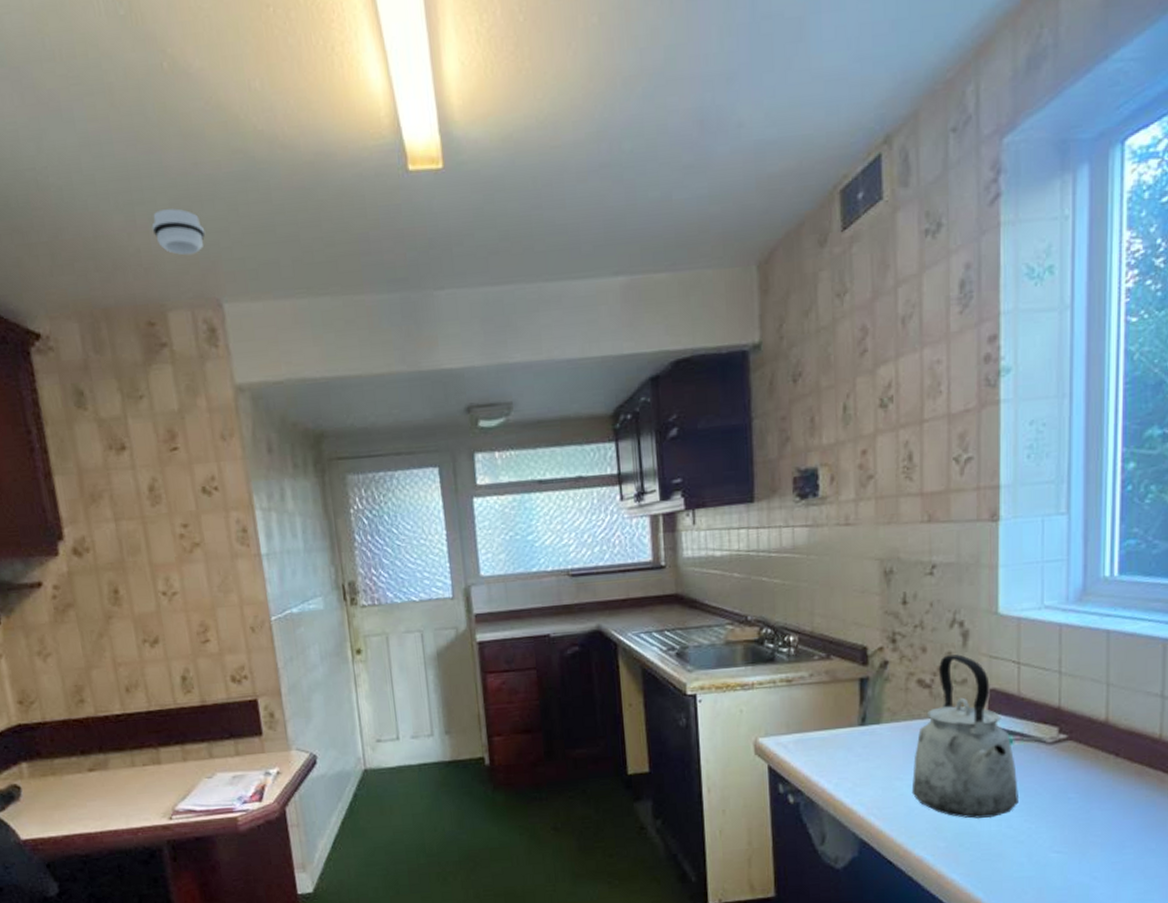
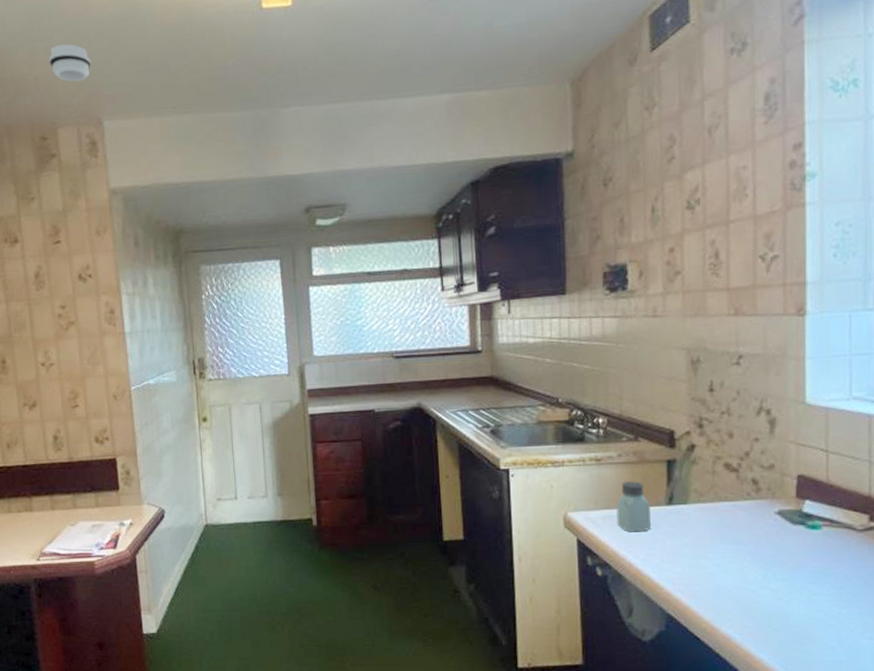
saltshaker: none [808,702,843,756] -> present [616,481,651,532]
kettle: present [911,654,1018,819] -> none [719,441,828,601]

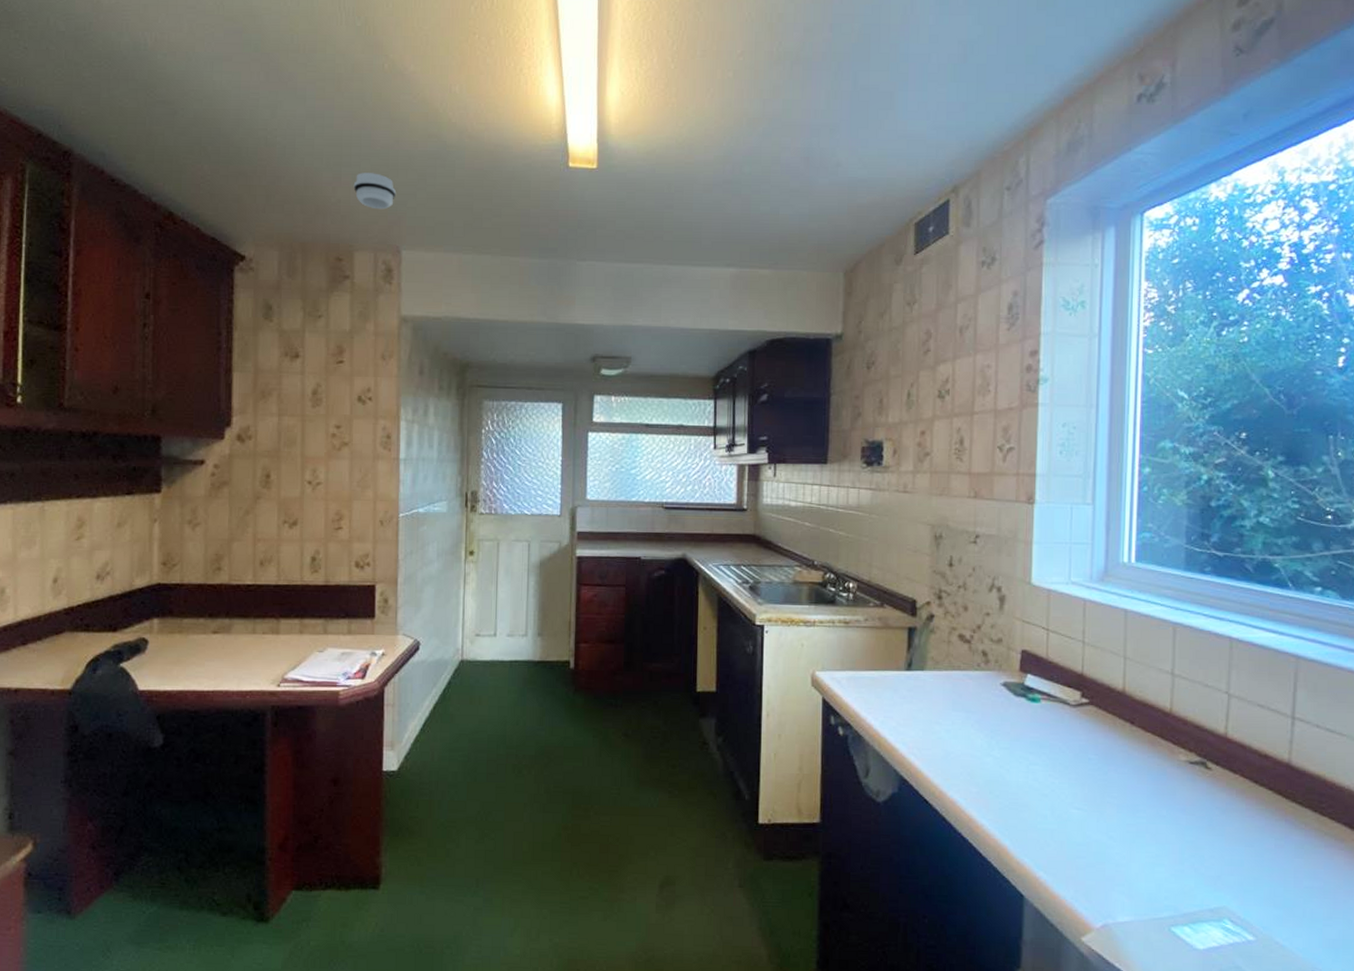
saltshaker: present [616,481,651,532] -> none [860,645,891,695]

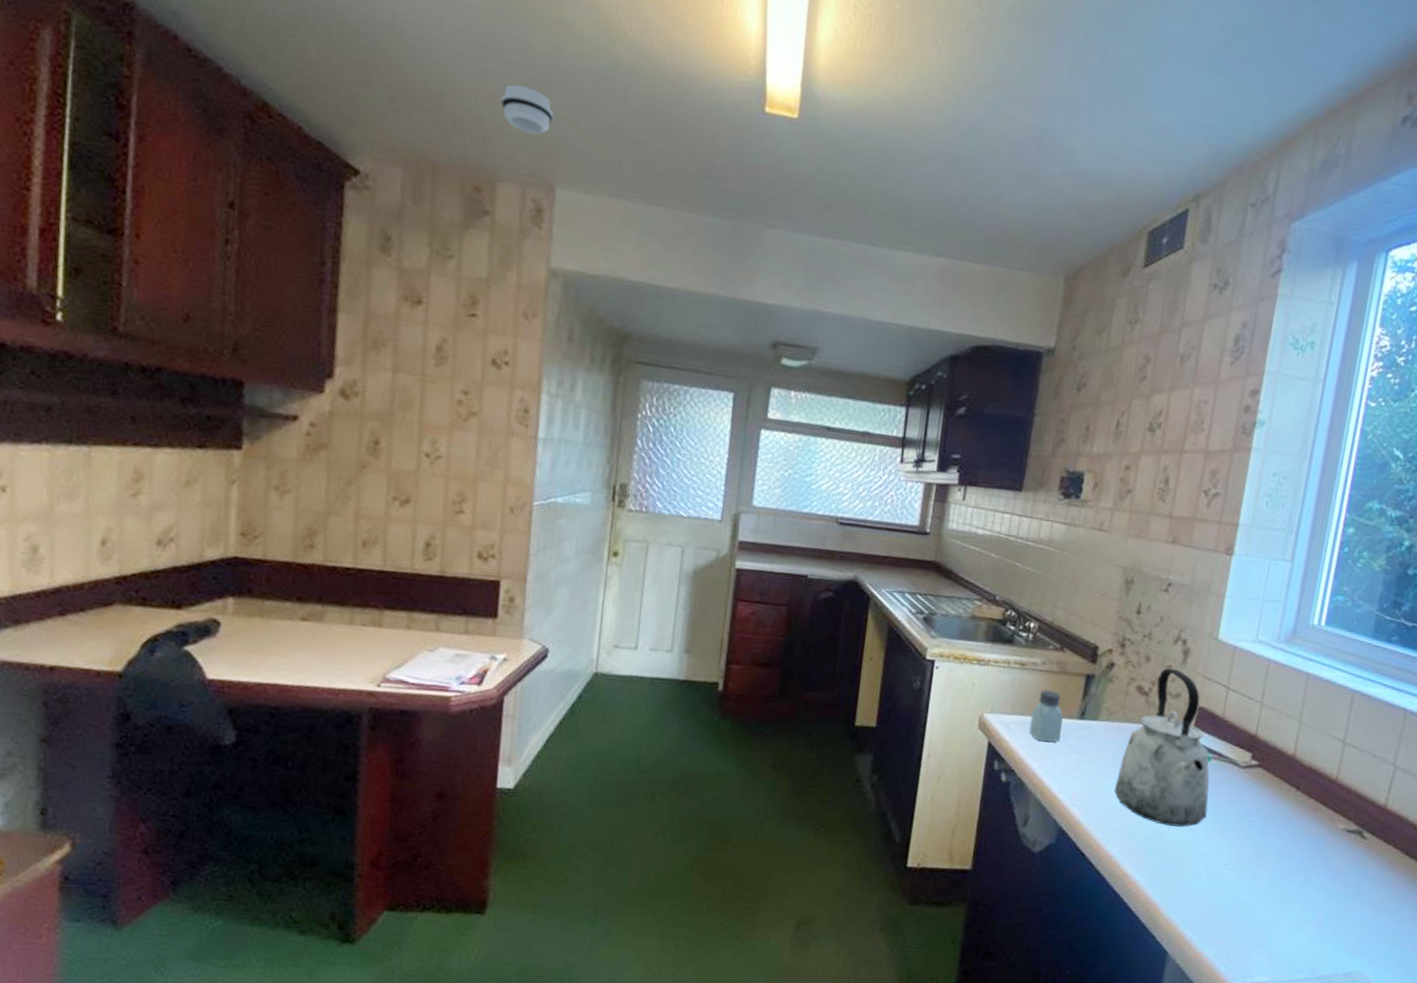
saltshaker: none [860,645,891,695] -> present [1029,690,1063,742]
kettle: none [949,616,1044,770] -> present [1114,668,1210,828]

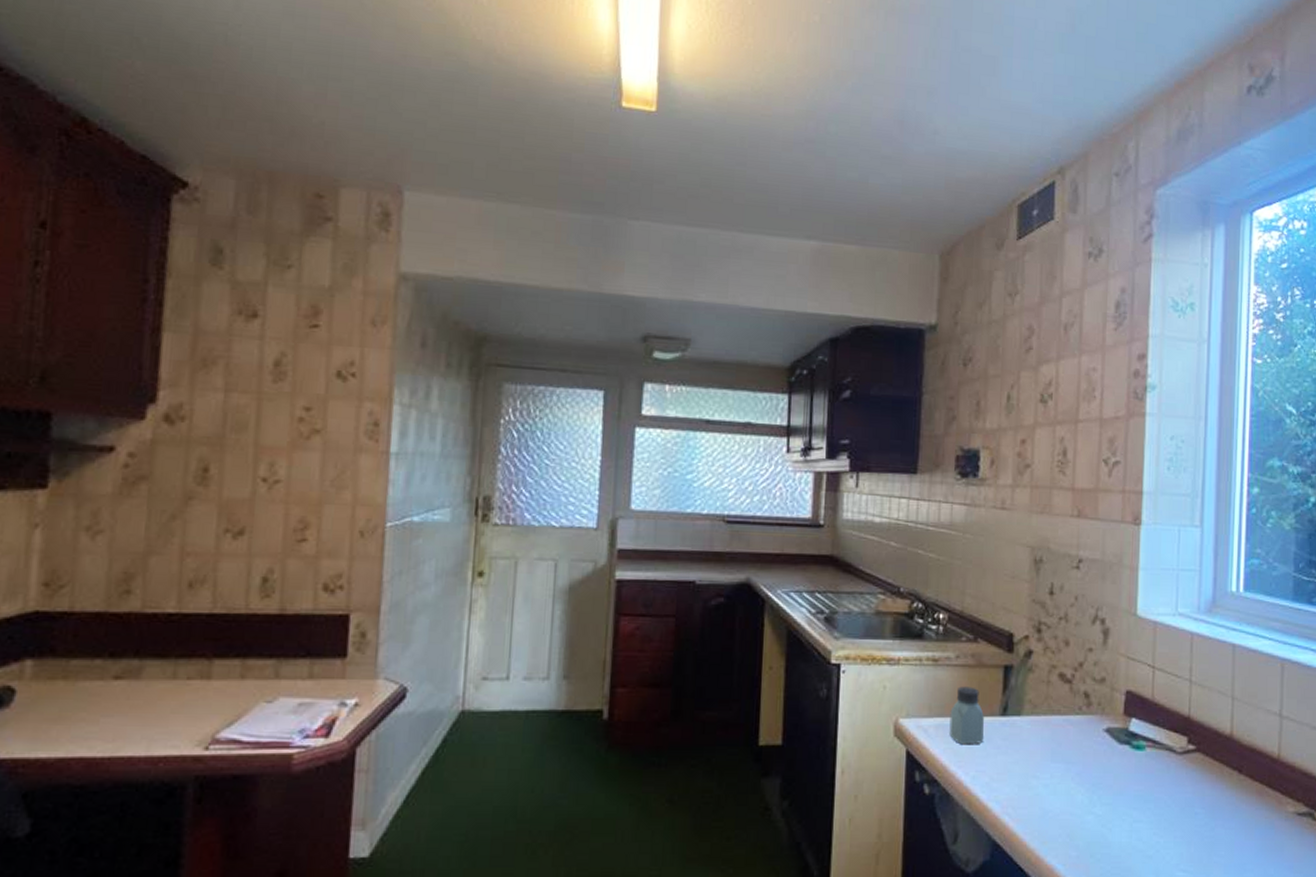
smoke detector: present [500,84,554,135] -> none [342,90,401,139]
kettle: present [1114,668,1210,828] -> none [1047,651,1149,829]

